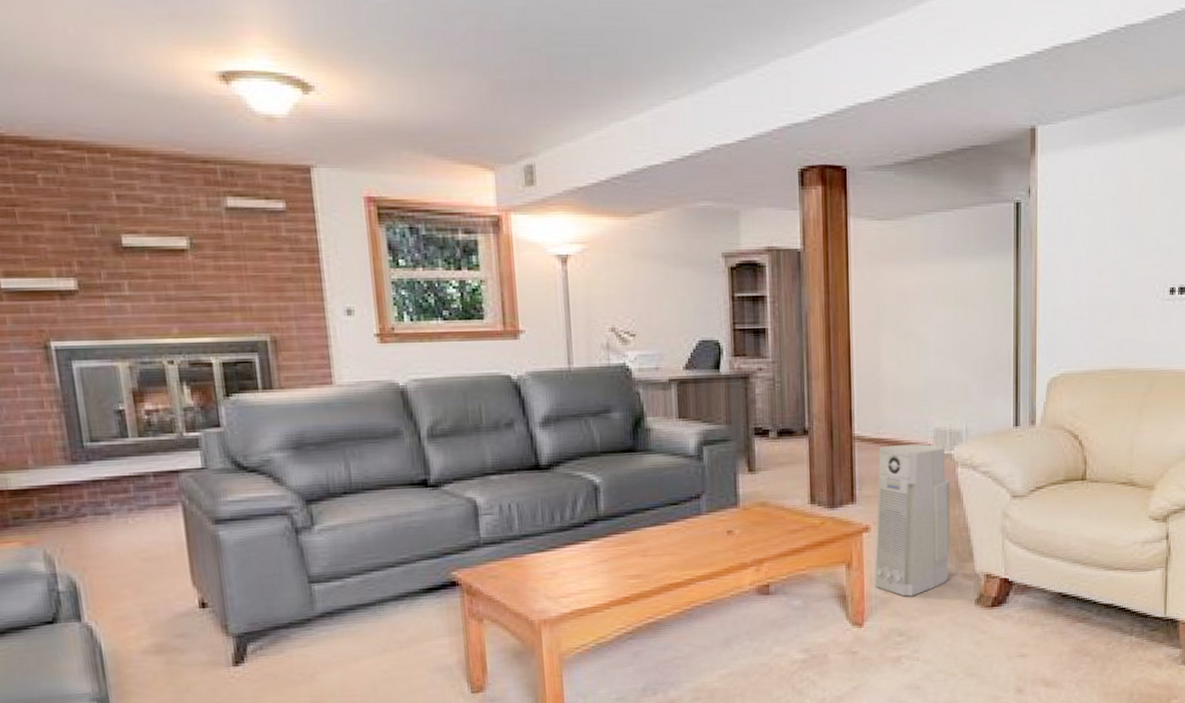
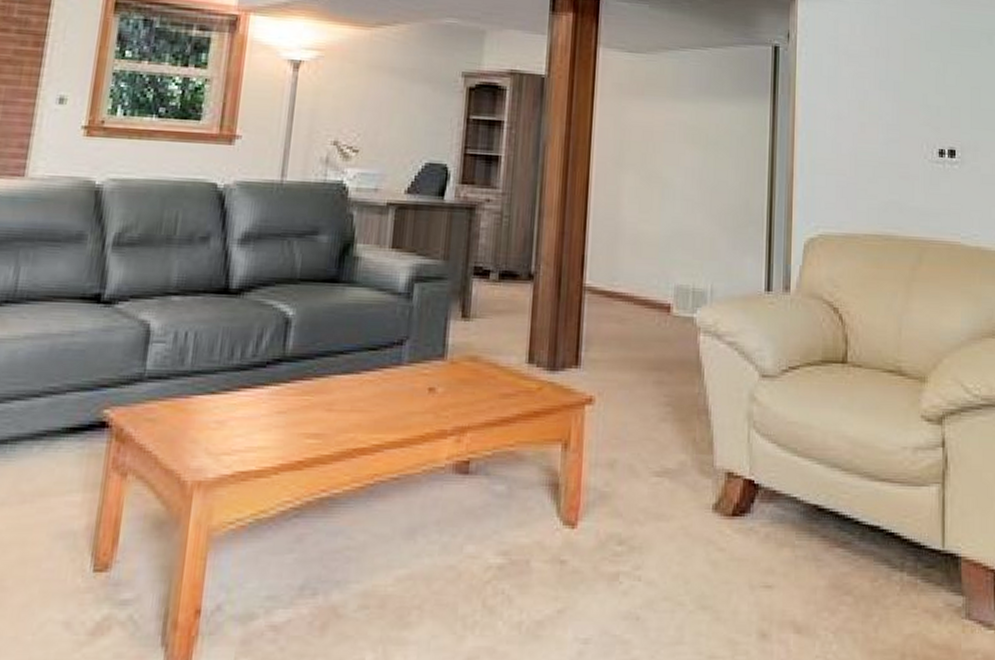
air purifier: present [874,443,951,597] -> none [594,301,690,493]

